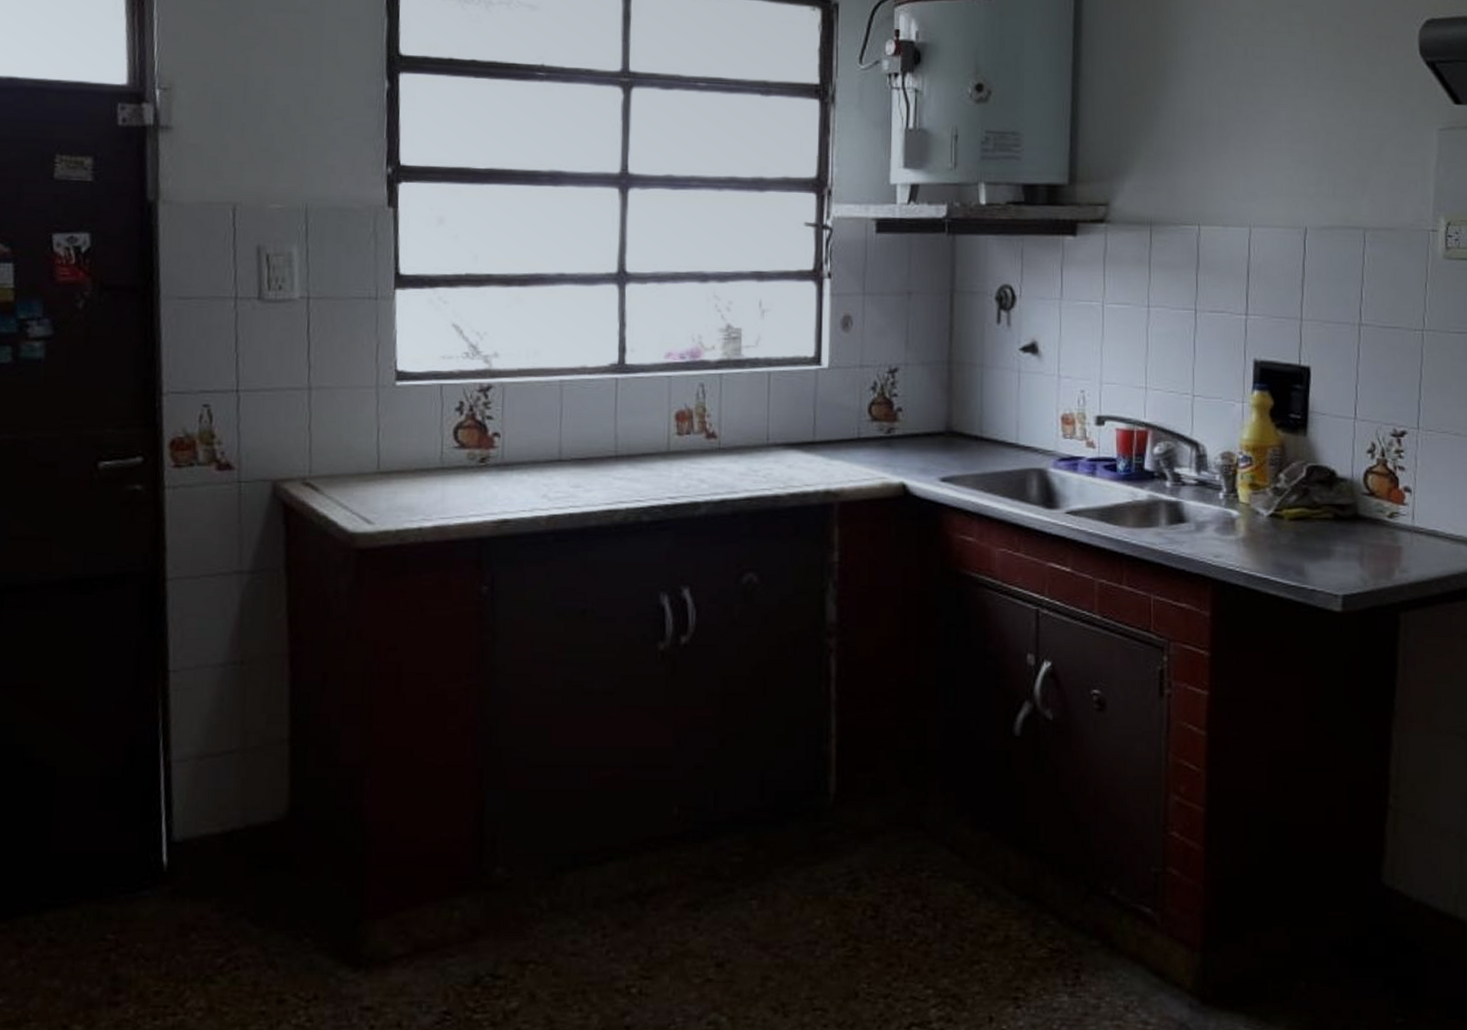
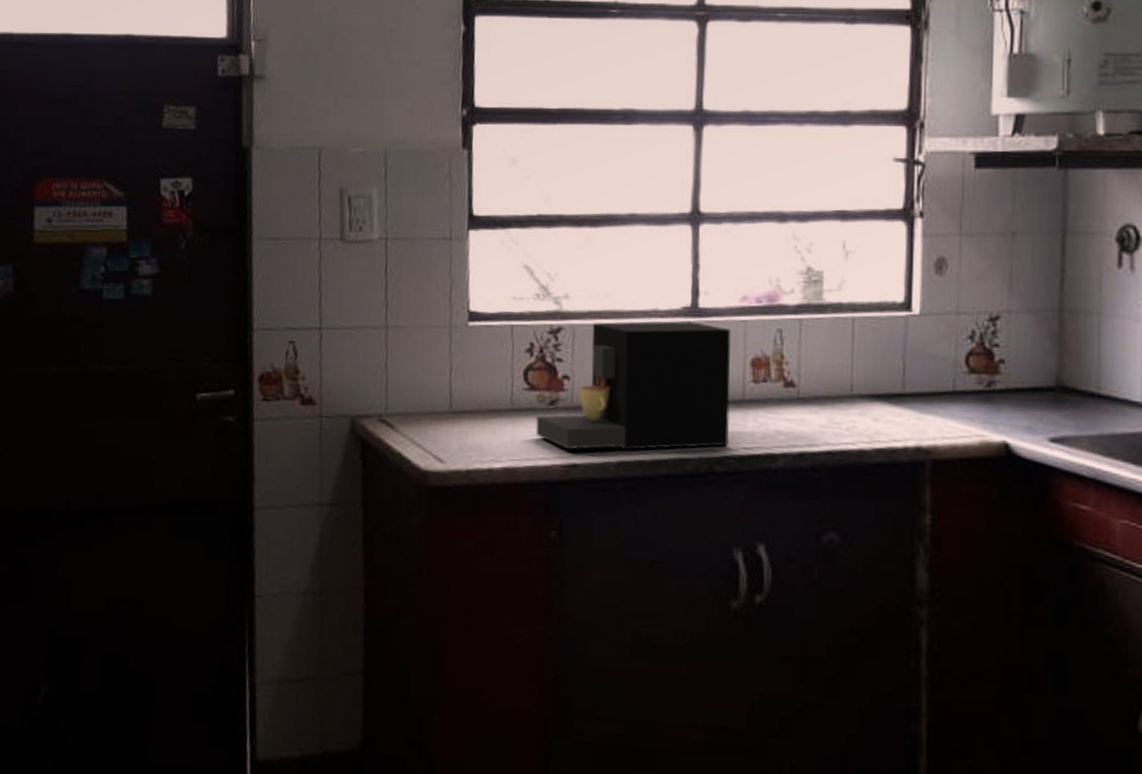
coffee maker: none [466,377,656,506] -> present [535,321,731,450]

